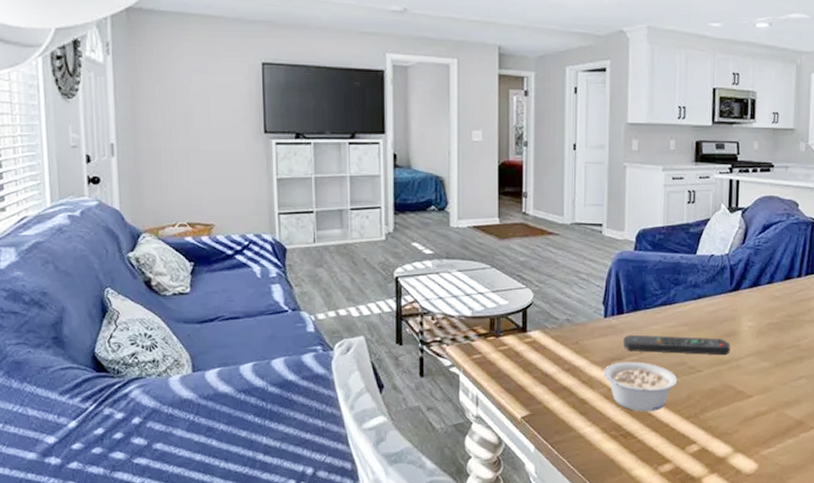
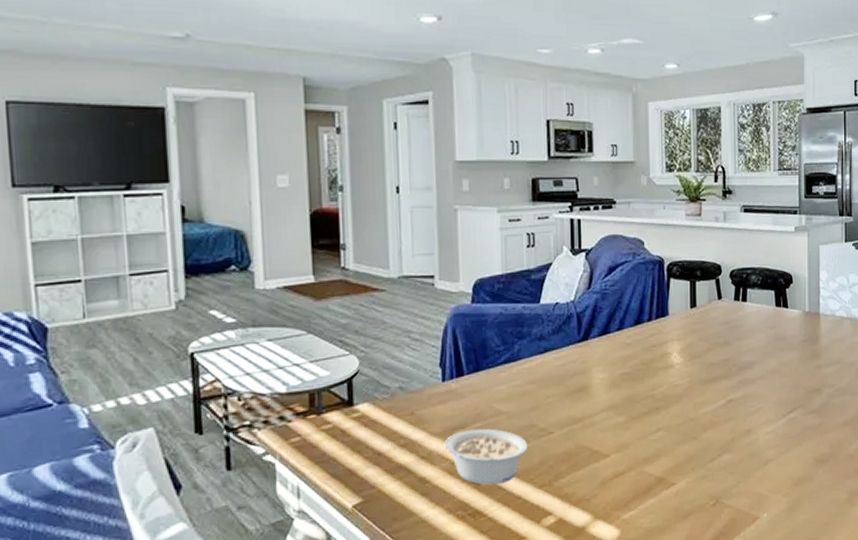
remote control: present [623,334,731,356] -> none [465,394,583,418]

